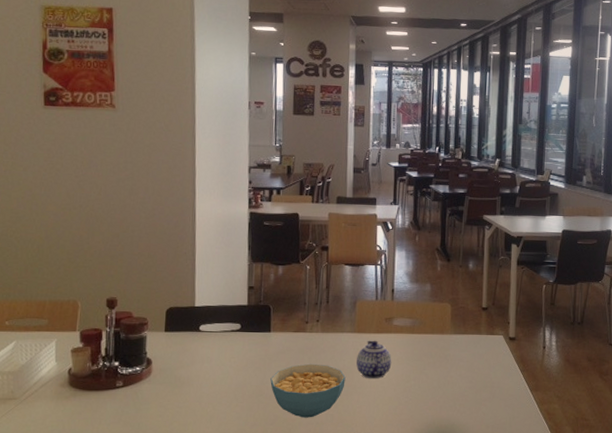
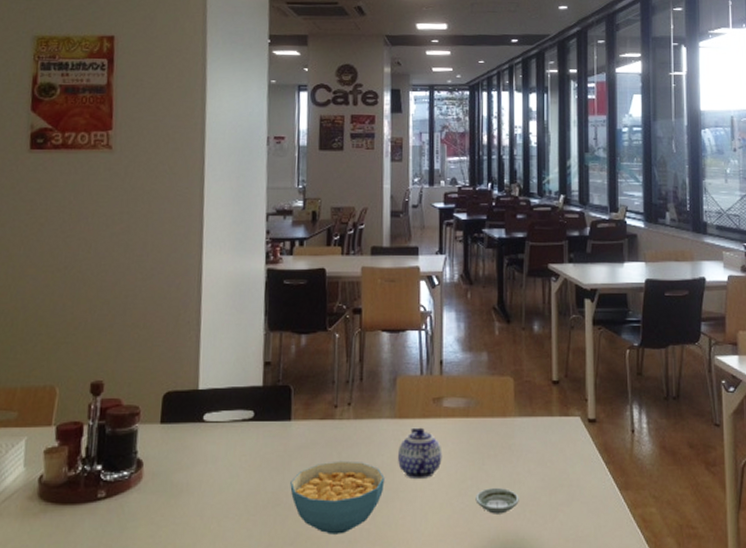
saucer: none [417,386,452,406] -> present [475,487,519,514]

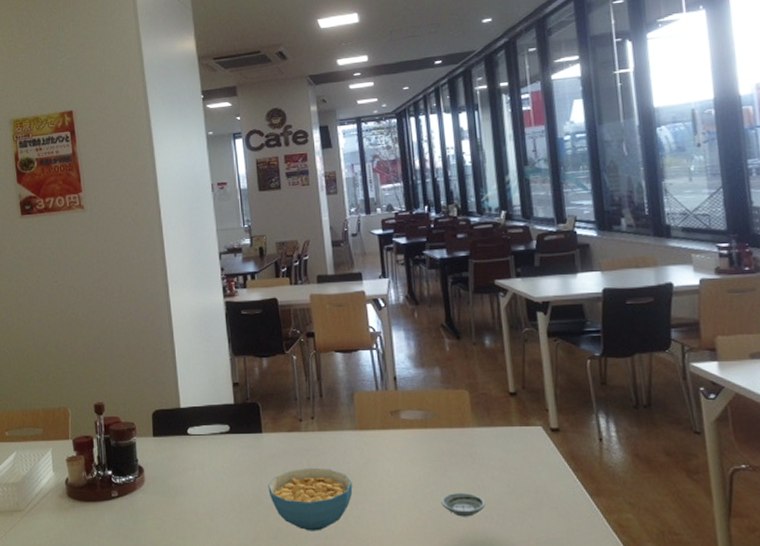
teapot: present [397,427,443,480] -> none [362,438,405,485]

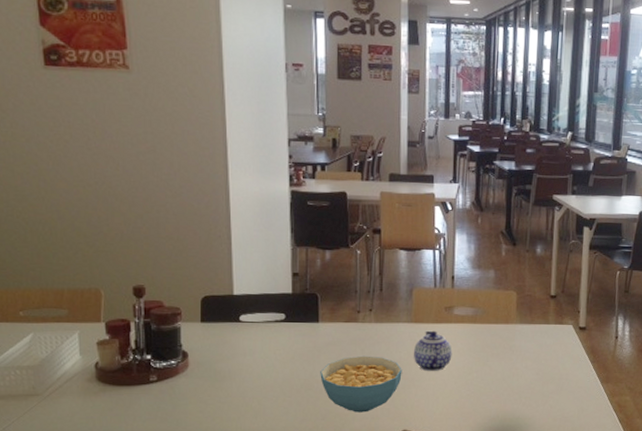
teapot: none [362,438,405,485] -> present [413,330,453,372]
saucer: present [441,492,486,517] -> none [480,379,517,399]

